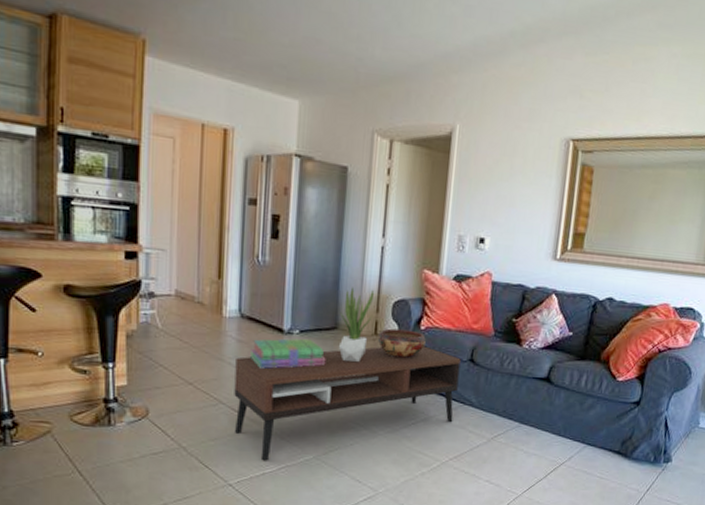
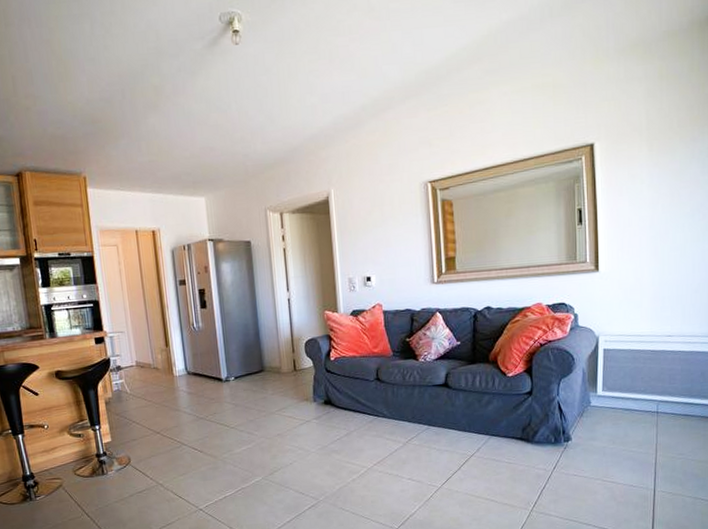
coffee table: present [234,346,461,461] -> none [189,373,371,487]
stack of books: present [250,338,326,369] -> none [199,382,259,412]
potted plant: present [338,287,375,362] -> none [264,335,290,396]
decorative bowl: present [377,328,426,359] -> none [297,362,337,388]

